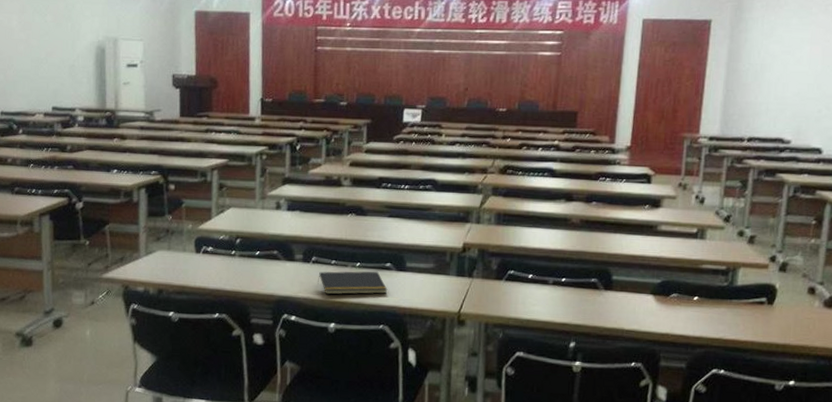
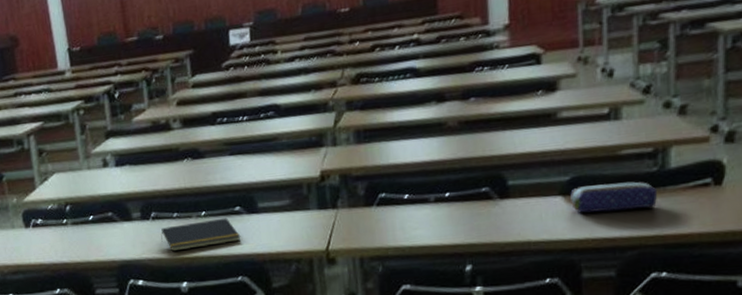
pencil case: none [659,289,726,316] -> present [570,181,658,213]

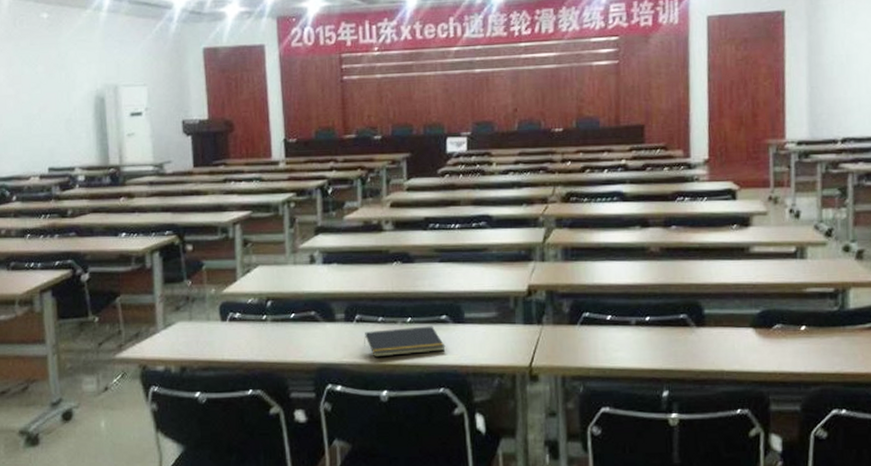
pencil case: present [570,181,658,213] -> none [760,319,838,347]

